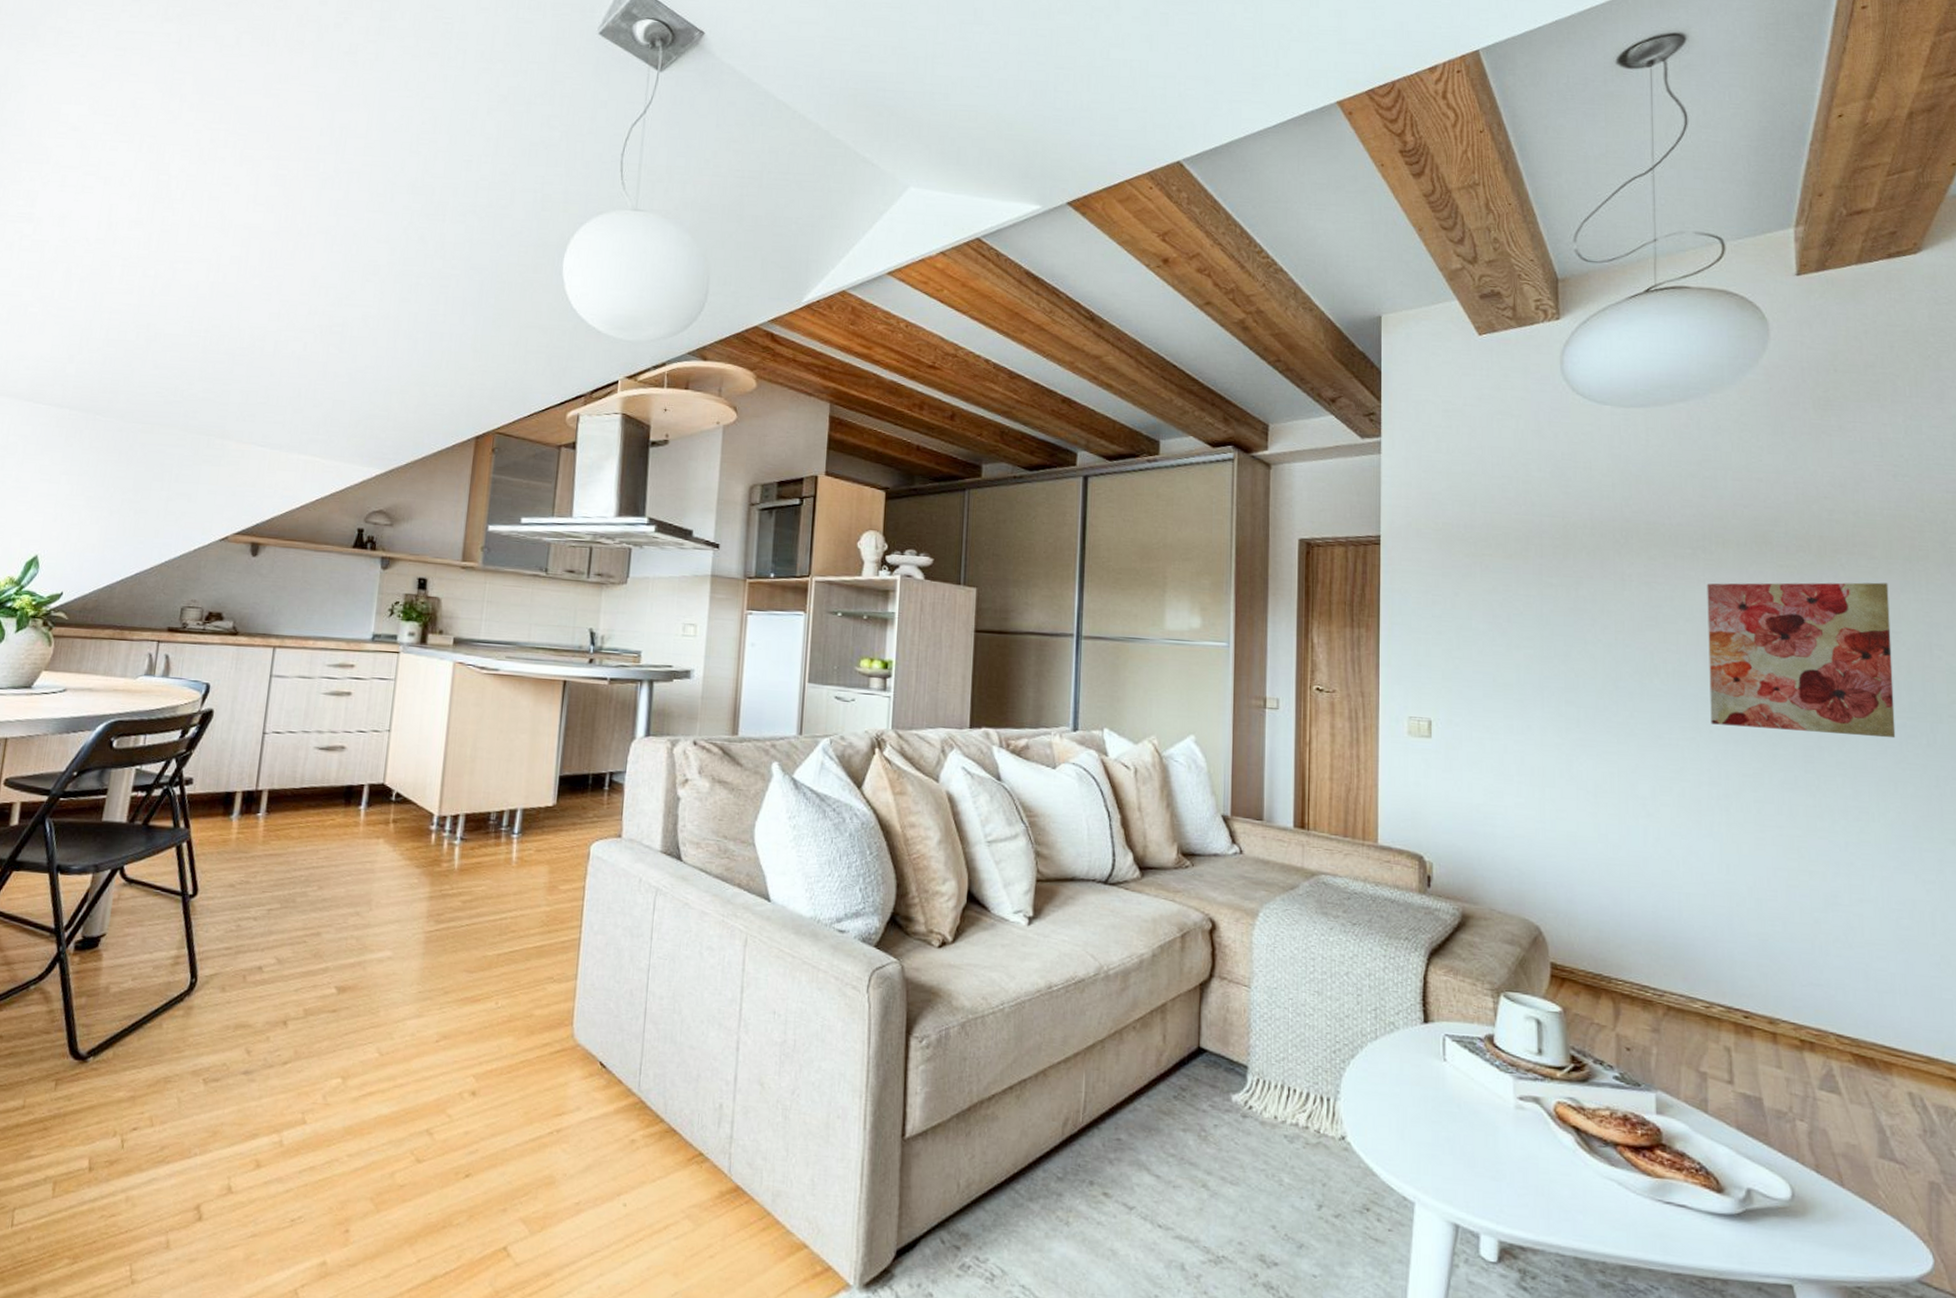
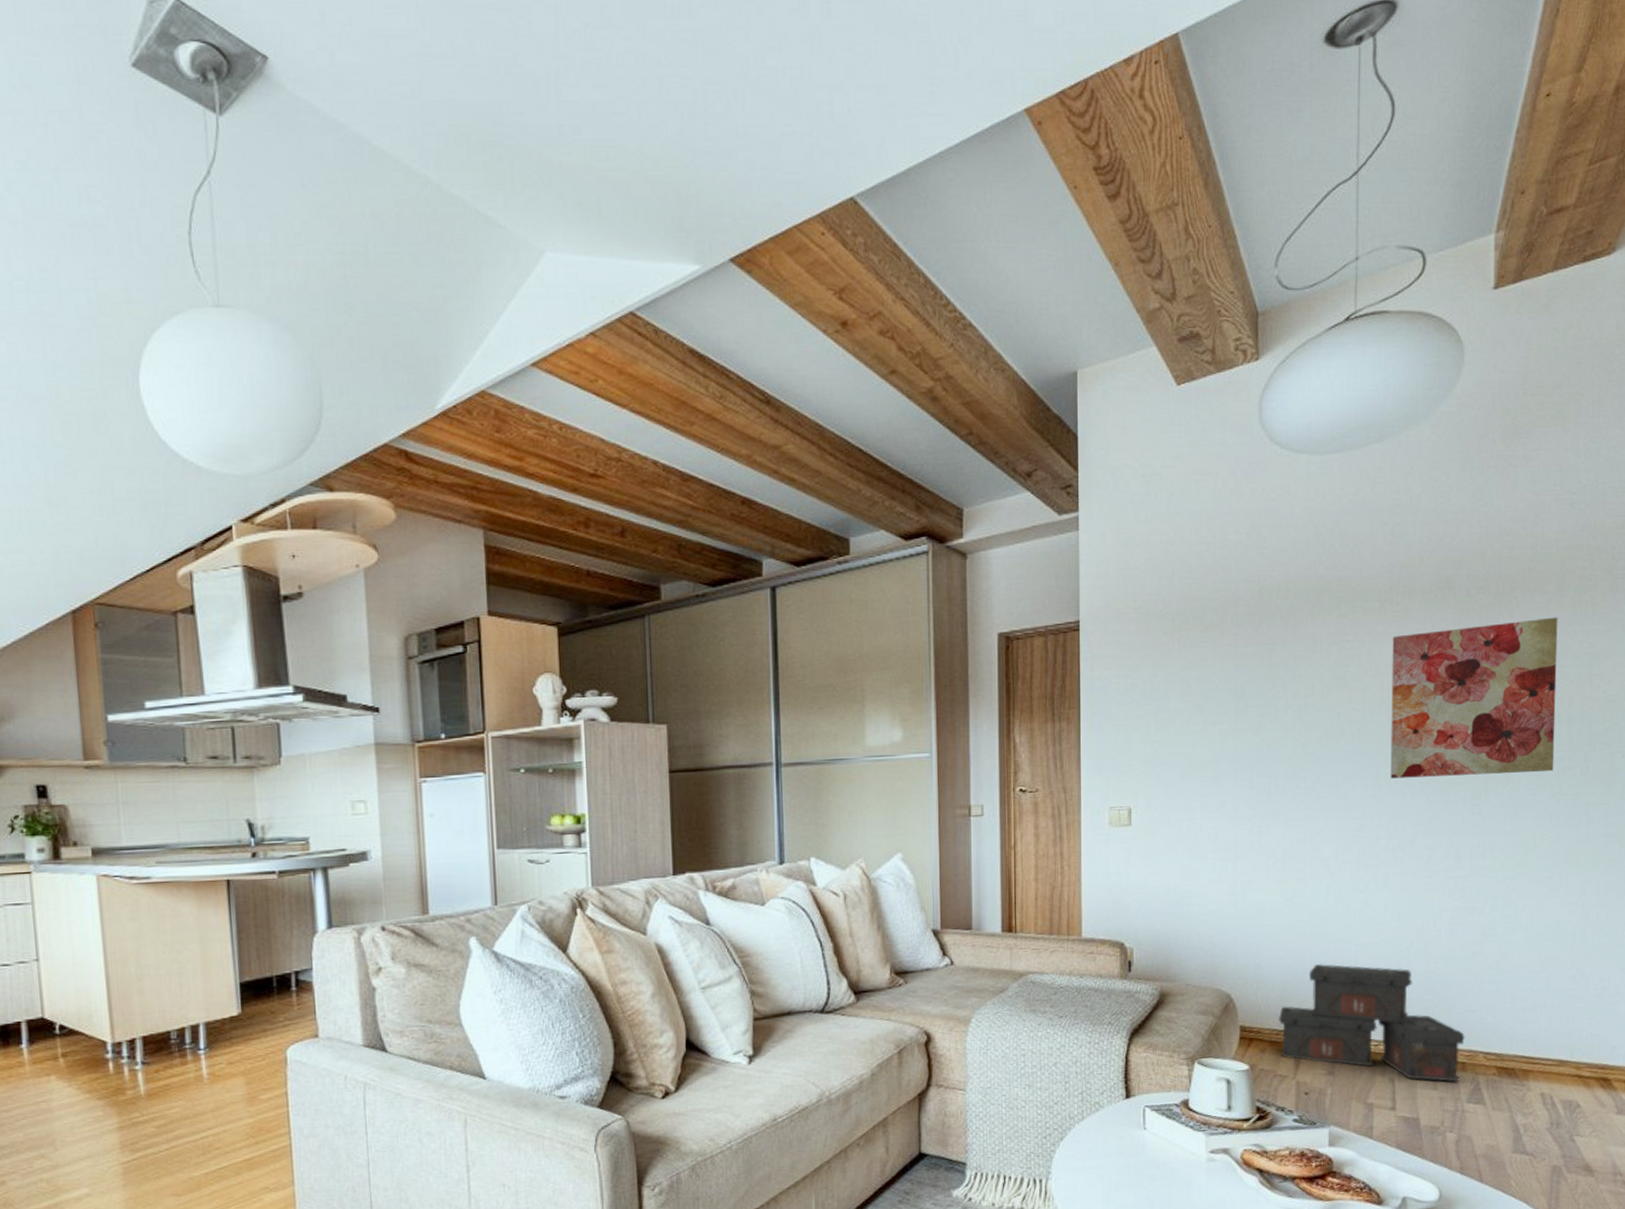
storage box: none [1593,907,1813,1064] -> present [1278,963,1466,1082]

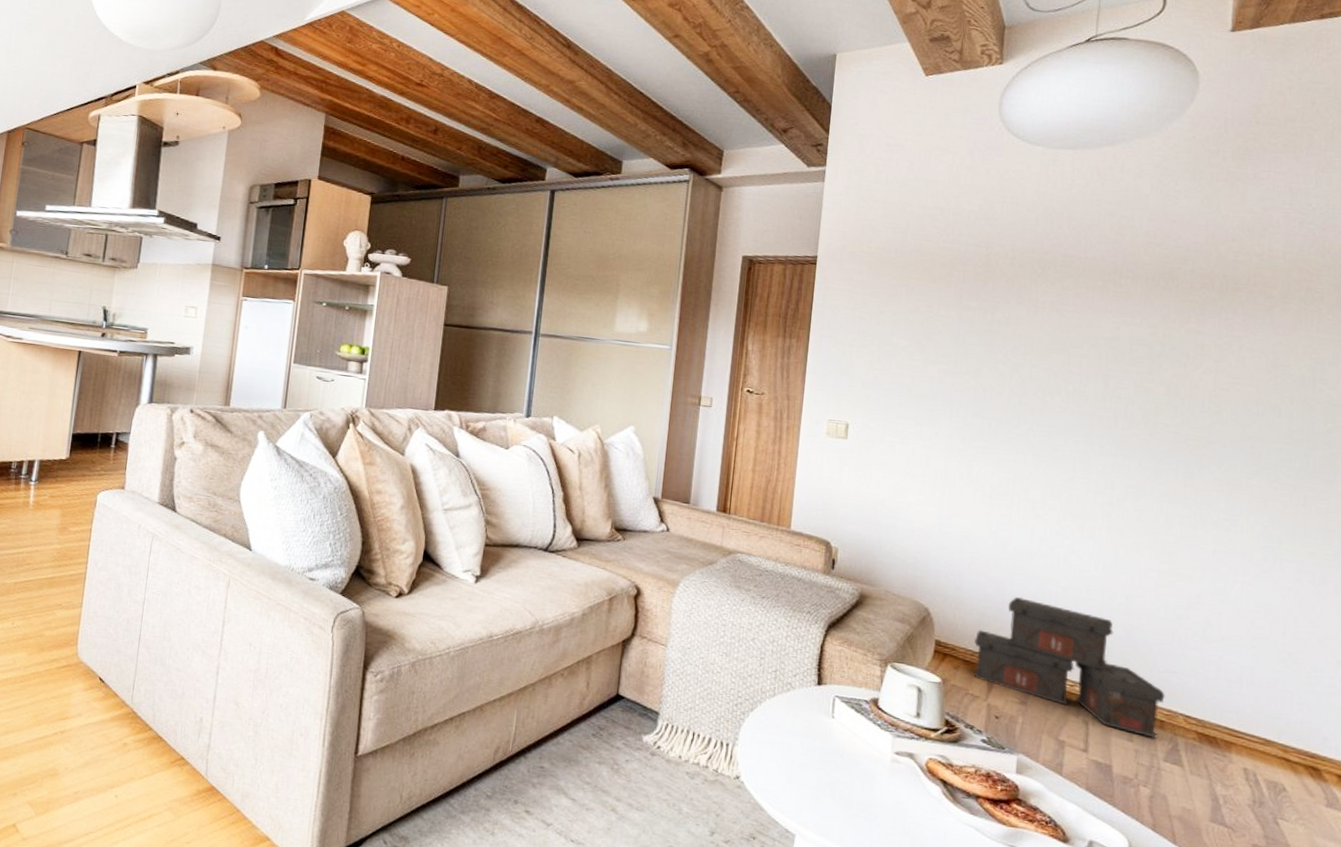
wall art: present [1390,617,1558,779] -> none [1103,313,1282,461]

